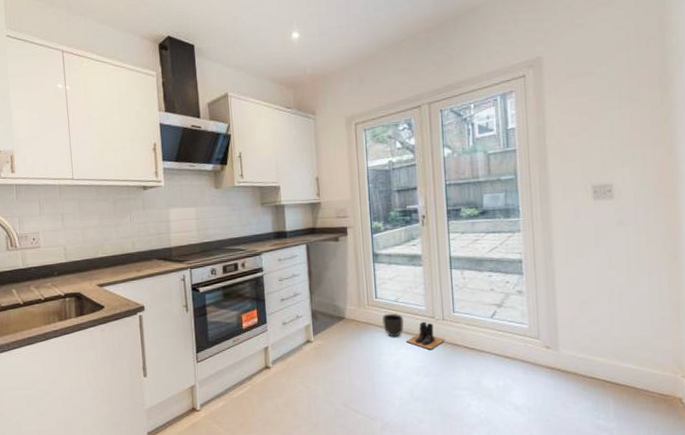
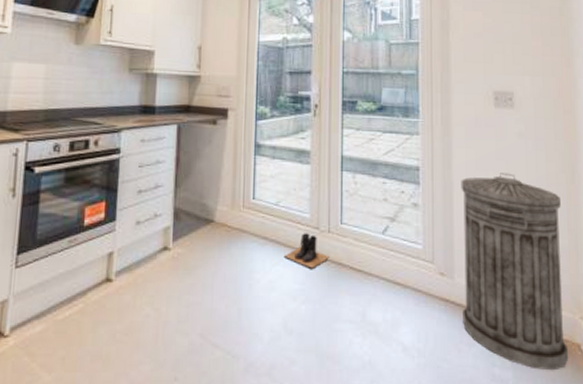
planter: present [382,313,404,337] -> none [257,219,283,250]
trash can: none [562,257,671,421] -> present [461,173,569,371]

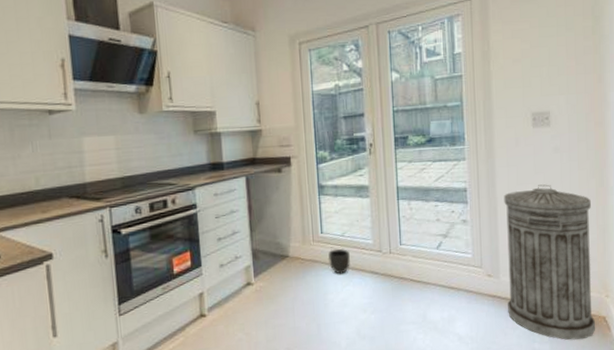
planter: none [257,219,283,250] -> present [327,248,350,274]
boots: present [283,233,329,269] -> none [352,256,392,285]

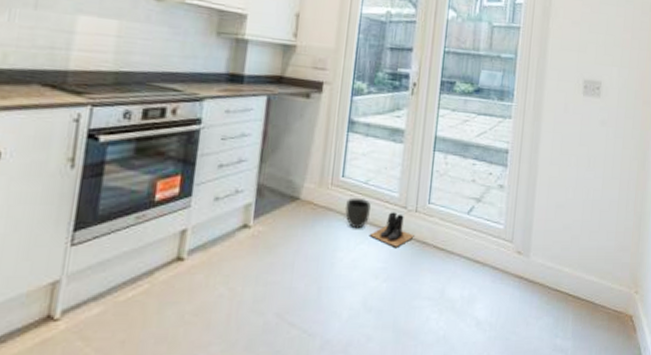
boots: none [352,256,392,285] -> present [369,212,414,247]
trash can: present [504,184,596,340] -> none [533,158,631,340]

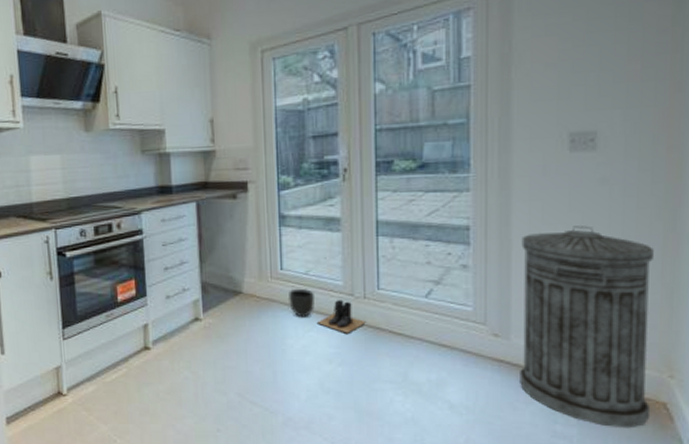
trash can: none [533,158,631,340] -> present [520,225,654,429]

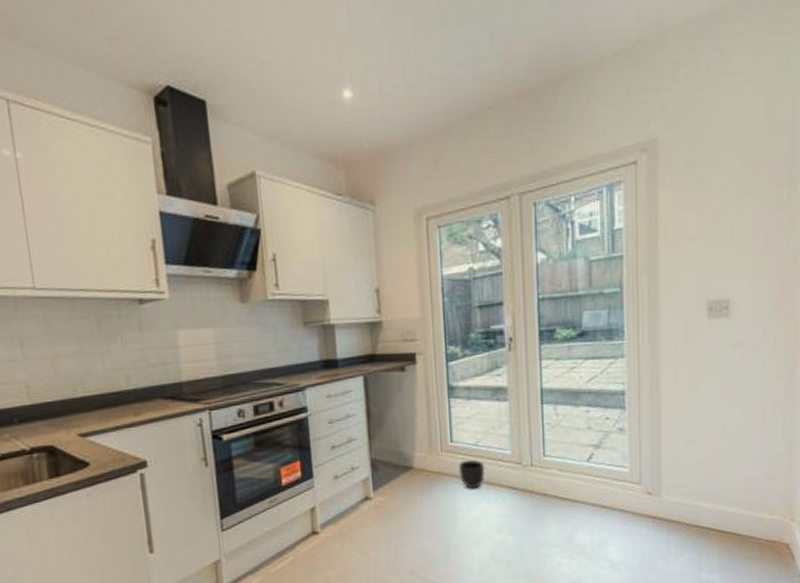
boots: present [316,300,366,333] -> none [486,469,533,502]
trash can: present [520,225,654,429] -> none [669,386,777,570]

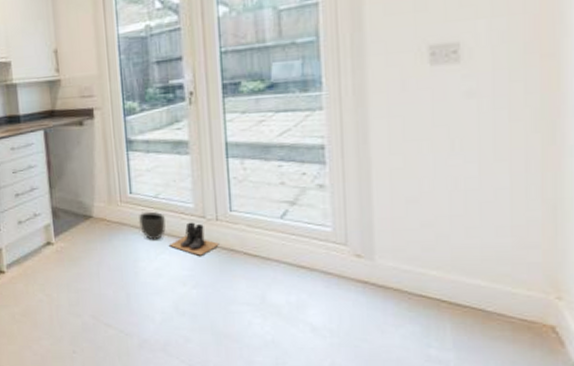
boots: none [486,469,533,502] -> present [168,222,219,256]

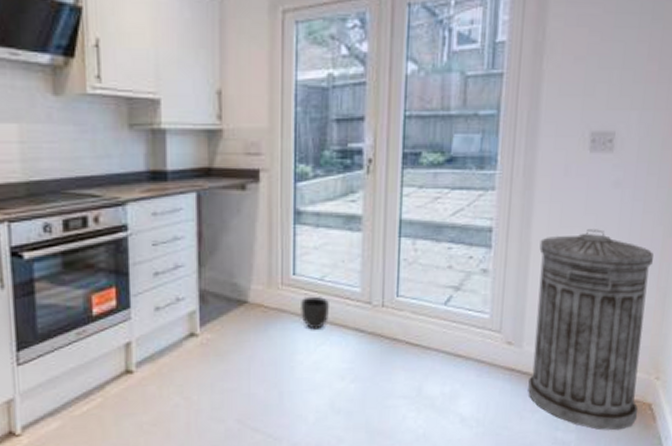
boots: present [168,222,219,256] -> none [330,308,383,346]
trash can: none [381,141,537,353] -> present [528,229,654,431]

